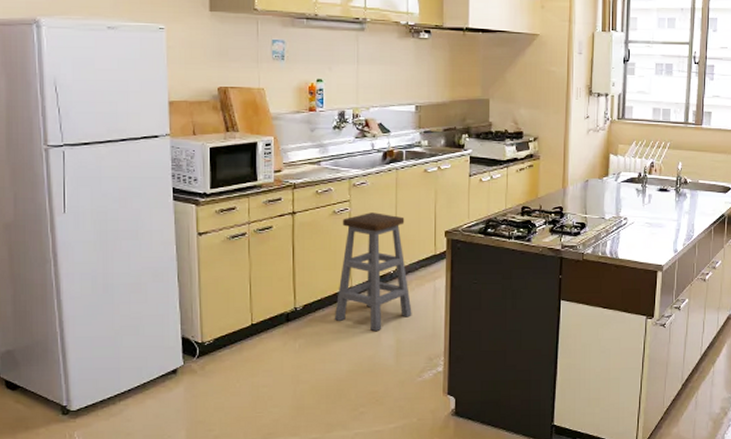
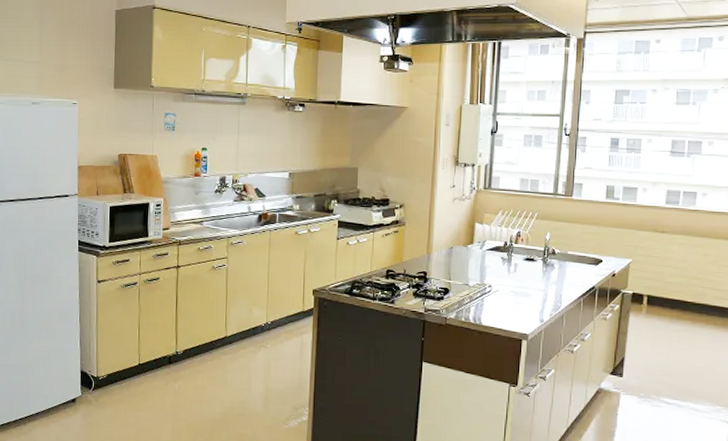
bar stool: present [334,213,412,332] -> none [210,269,280,379]

